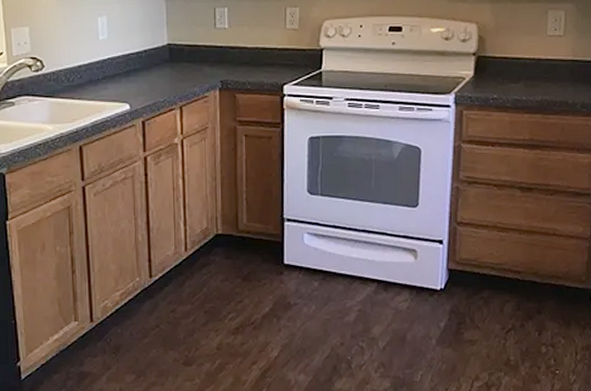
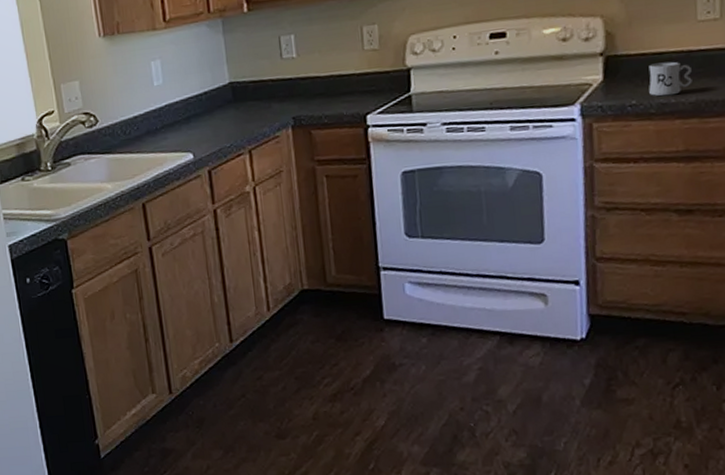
mug: none [507,66,540,94] -> present [648,61,692,97]

